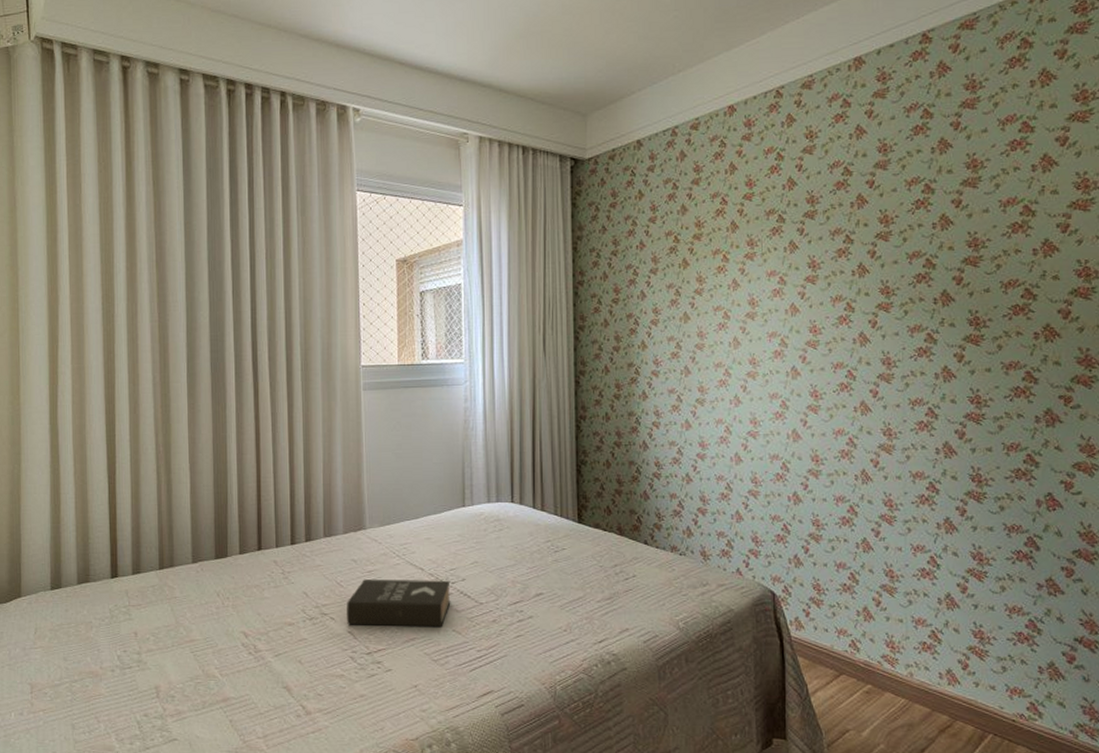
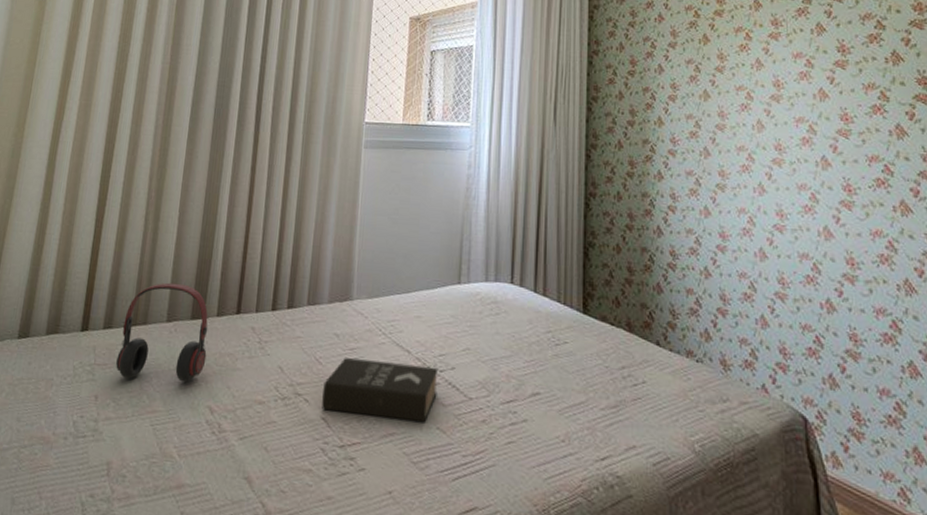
headphones: none [150,528,235,615] -> present [116,282,208,383]

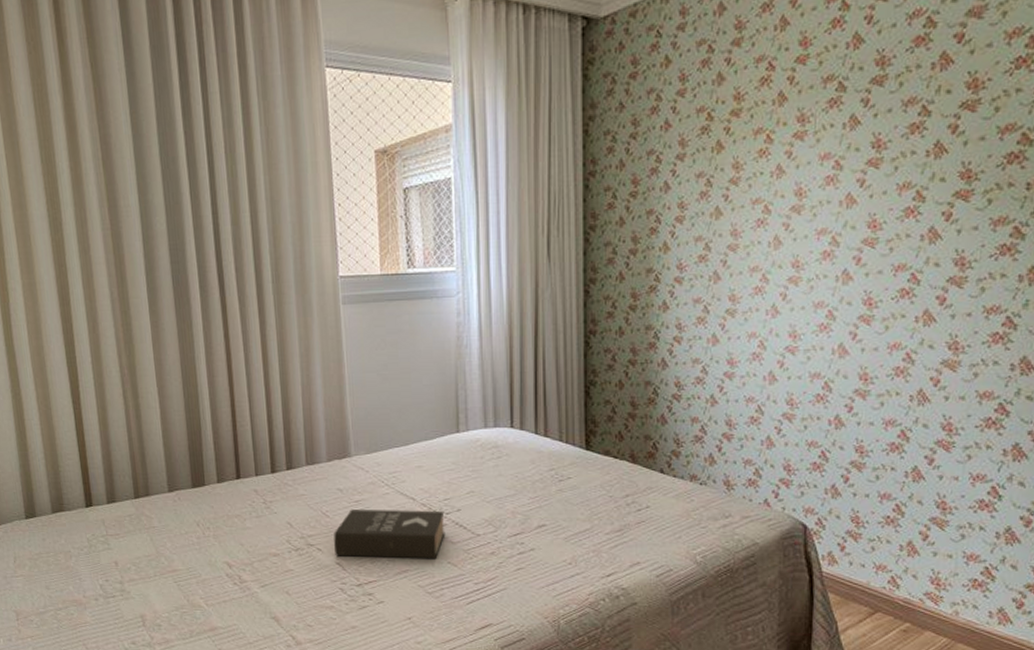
headphones: present [116,282,208,383] -> none [126,456,215,545]

